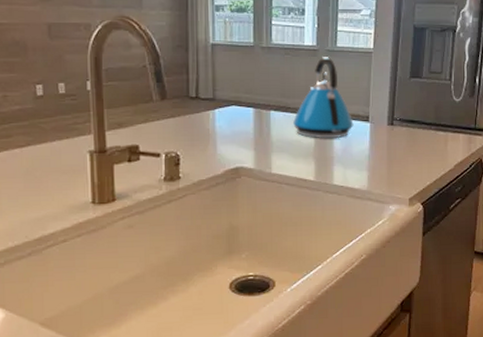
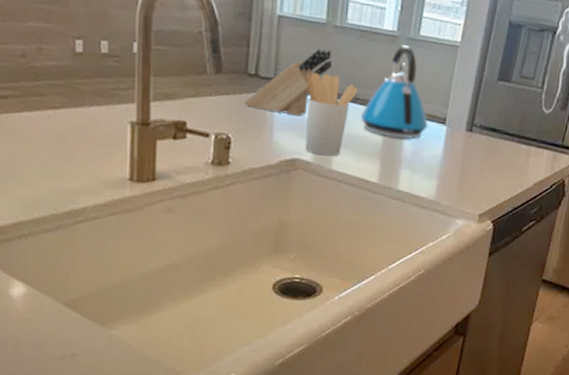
knife block: none [189,68,262,129] -> present [244,49,332,116]
utensil holder: none [241,90,288,162] -> present [305,72,358,156]

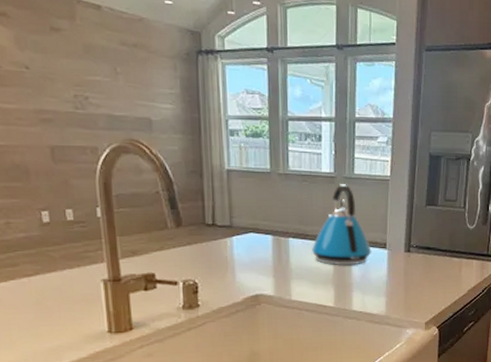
knife block: present [244,49,332,116] -> none [206,195,280,257]
utensil holder: present [305,72,358,156] -> none [258,217,306,289]

